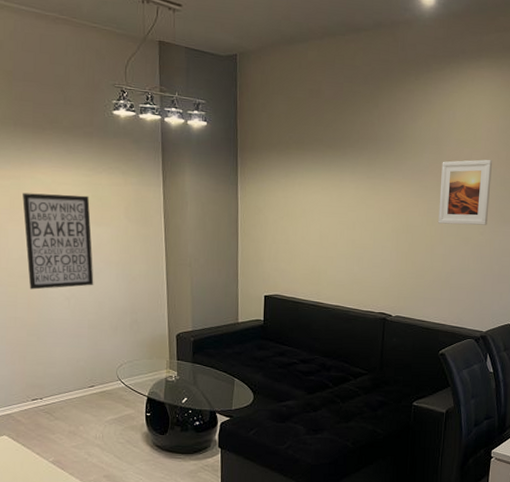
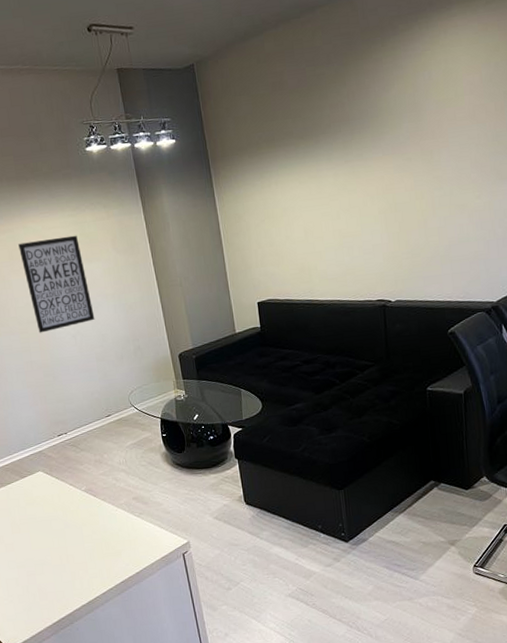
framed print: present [438,159,492,225] -> none [423,114,483,195]

